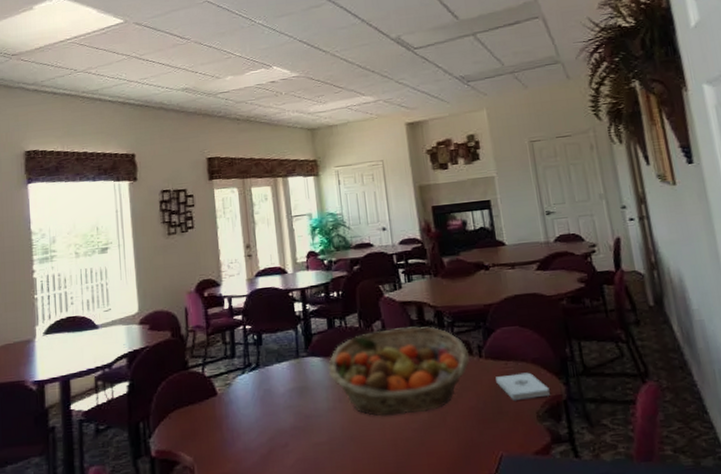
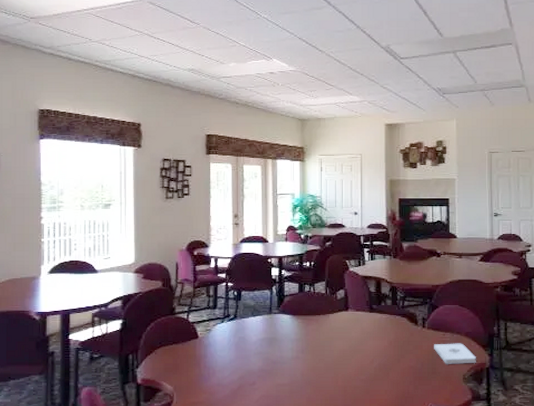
fruit basket: present [328,326,469,417] -> none [296,297,414,368]

